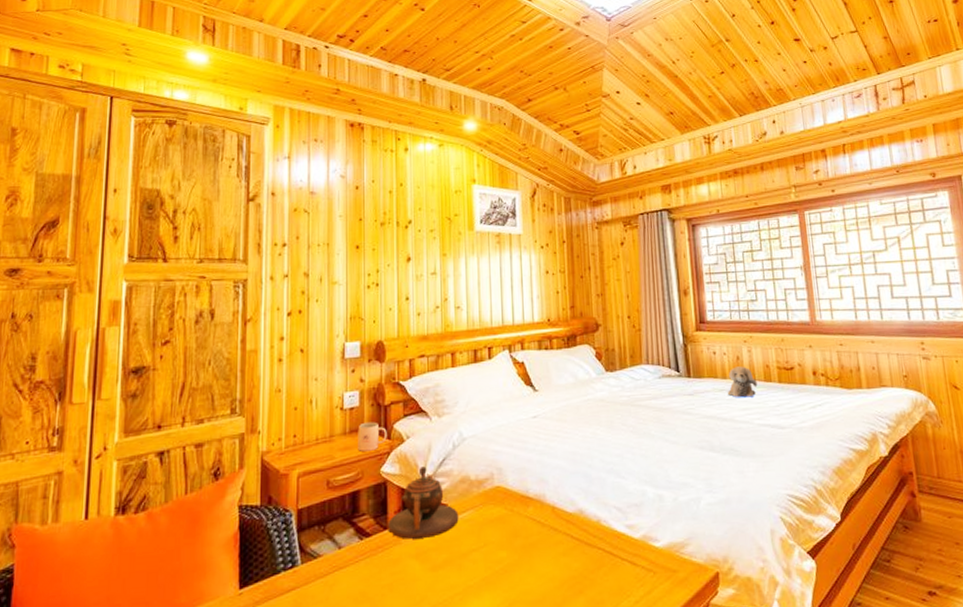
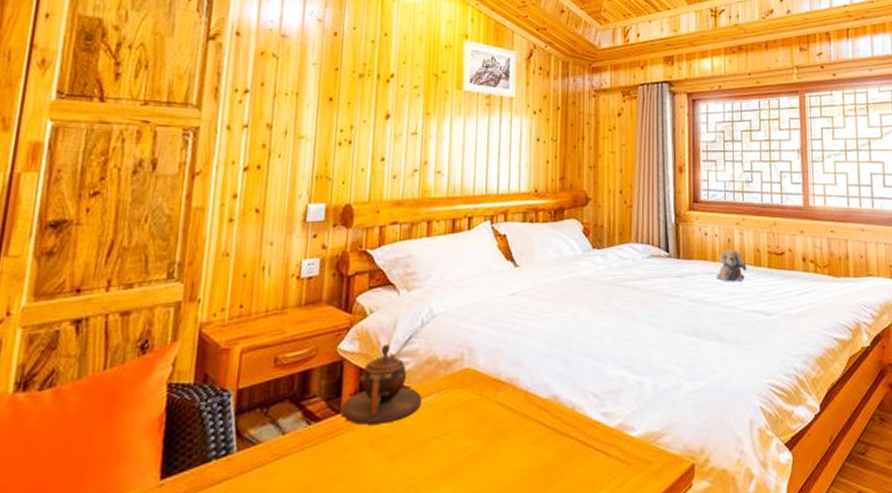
mug: present [358,422,387,452] -> none [313,293,348,326]

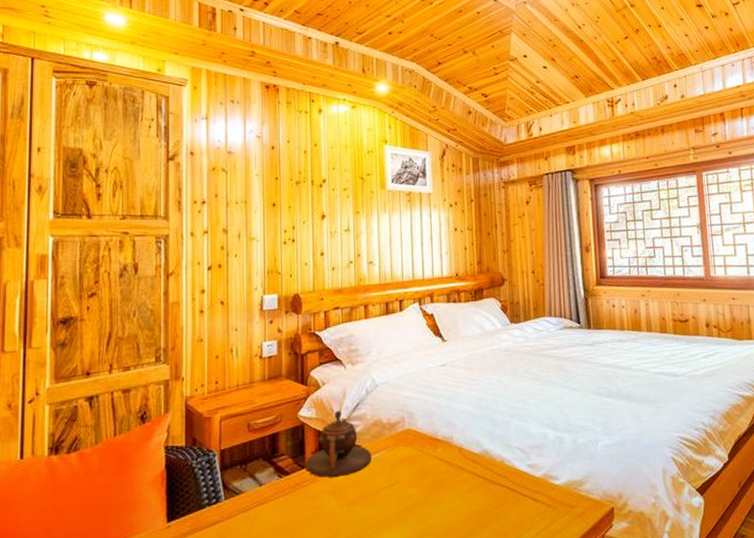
plush toy: present [717,249,747,282] -> none [626,318,654,348]

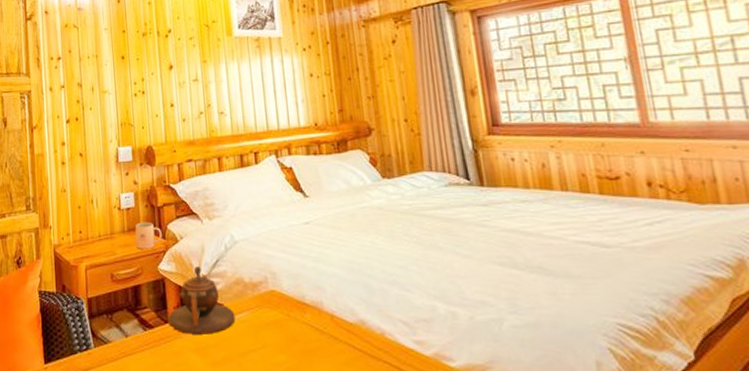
mug: none [276,369,304,397] -> present [135,222,162,249]

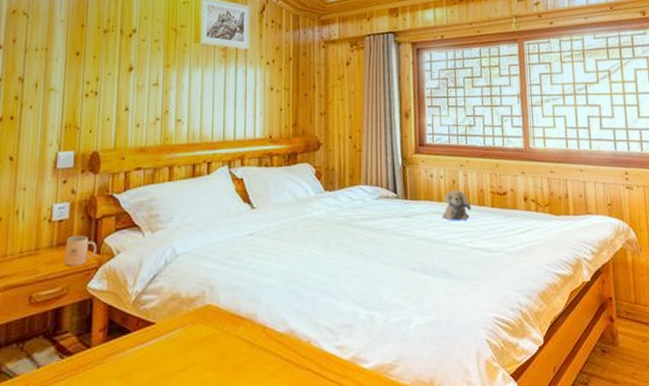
teapot: present [168,266,236,334] -> none [91,283,167,359]
plush toy: none [531,174,571,211] -> present [443,190,471,221]

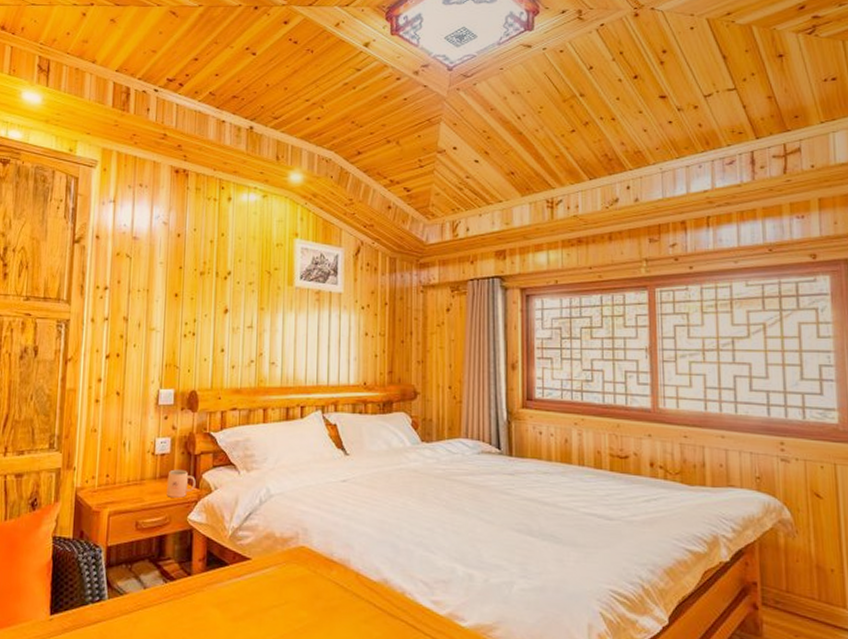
plush toy: present [443,190,471,221] -> none [552,449,586,484]

